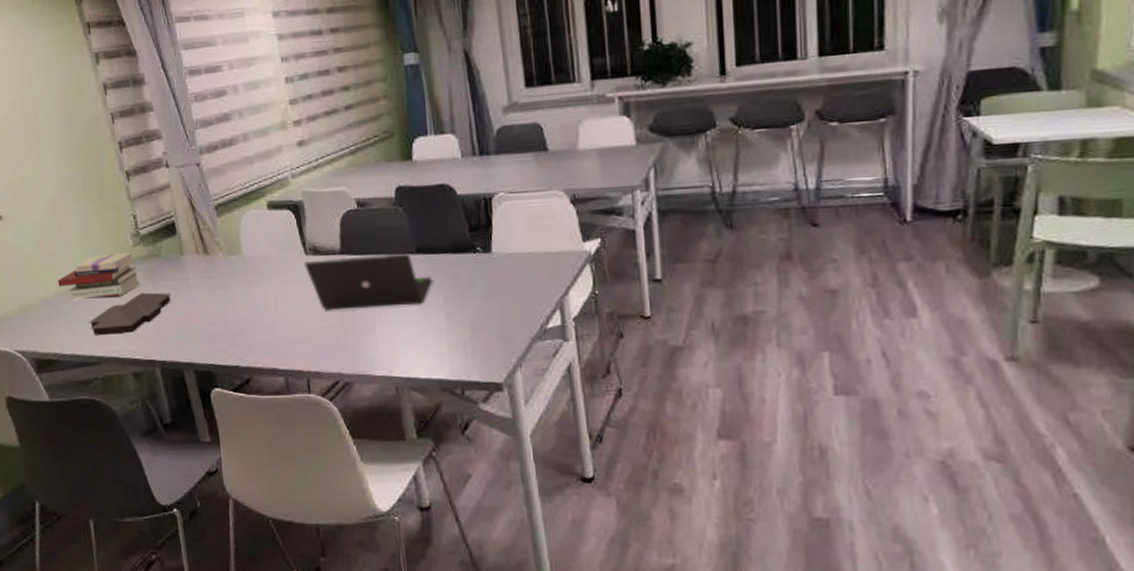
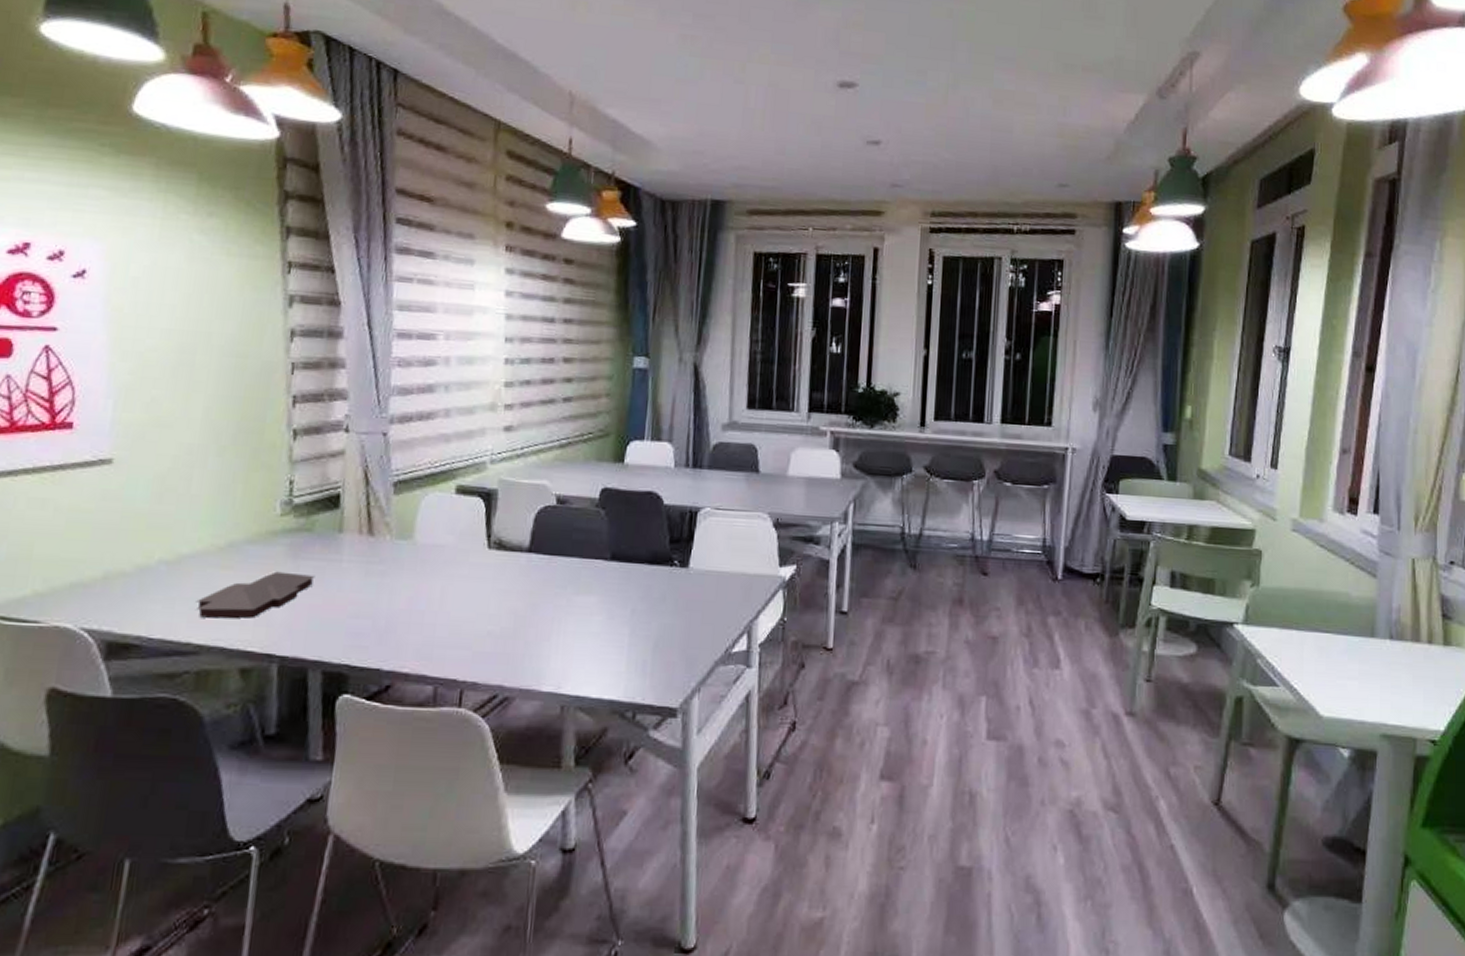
books: present [57,253,140,300] -> none [166,520,278,574]
laptop: present [304,254,432,310] -> none [485,556,622,615]

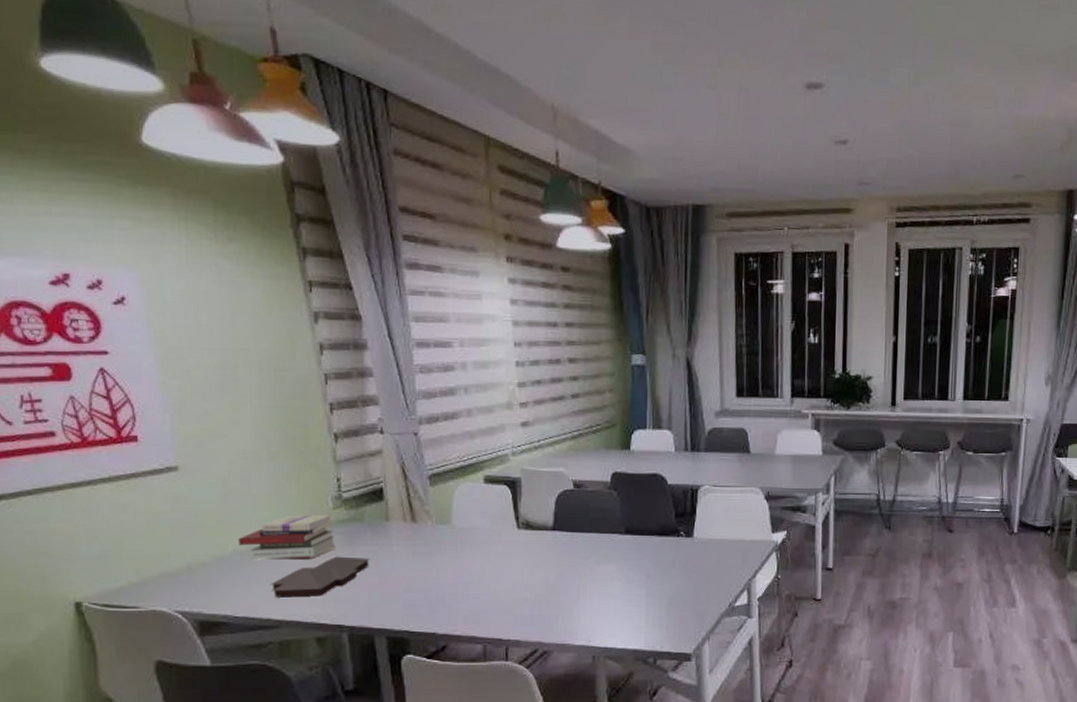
books: none [166,520,278,574] -> present [237,515,336,560]

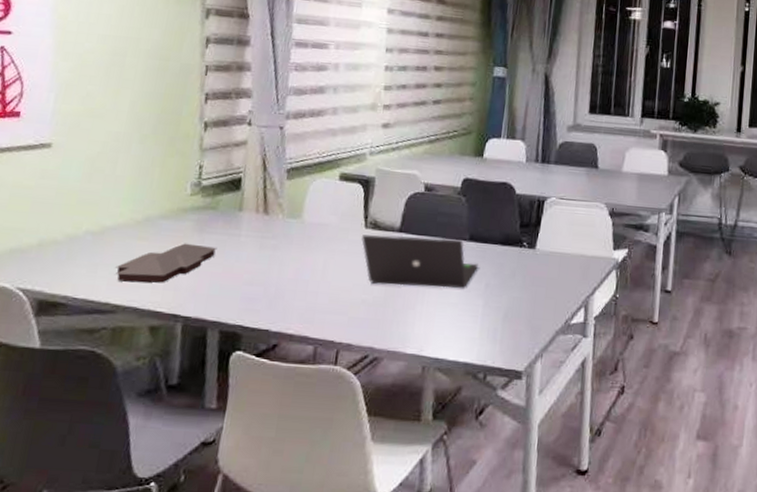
books: present [237,515,336,560] -> none [93,198,188,245]
laptop: none [516,532,637,582] -> present [362,234,478,288]

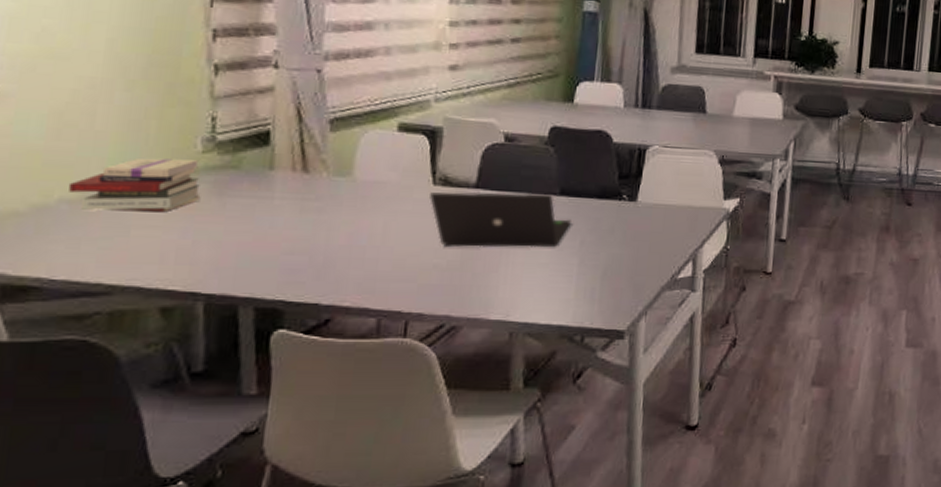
books: none [93,198,188,245] -> present [68,157,201,213]
papers: present [115,243,218,283] -> none [106,209,244,258]

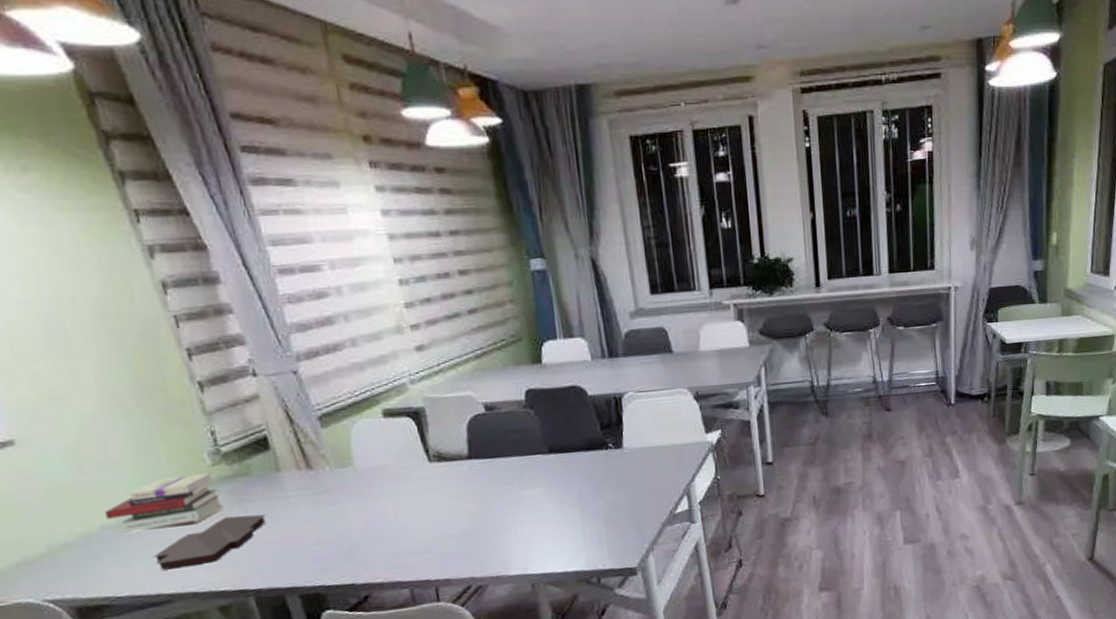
papers: none [106,209,244,258] -> present [153,514,266,570]
laptop: present [430,191,571,247] -> none [428,454,565,517]

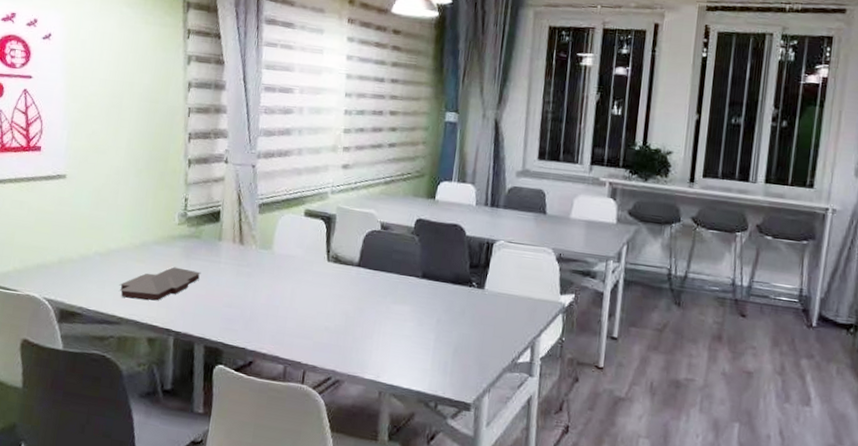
books: present [104,473,224,533] -> none [100,226,176,267]

